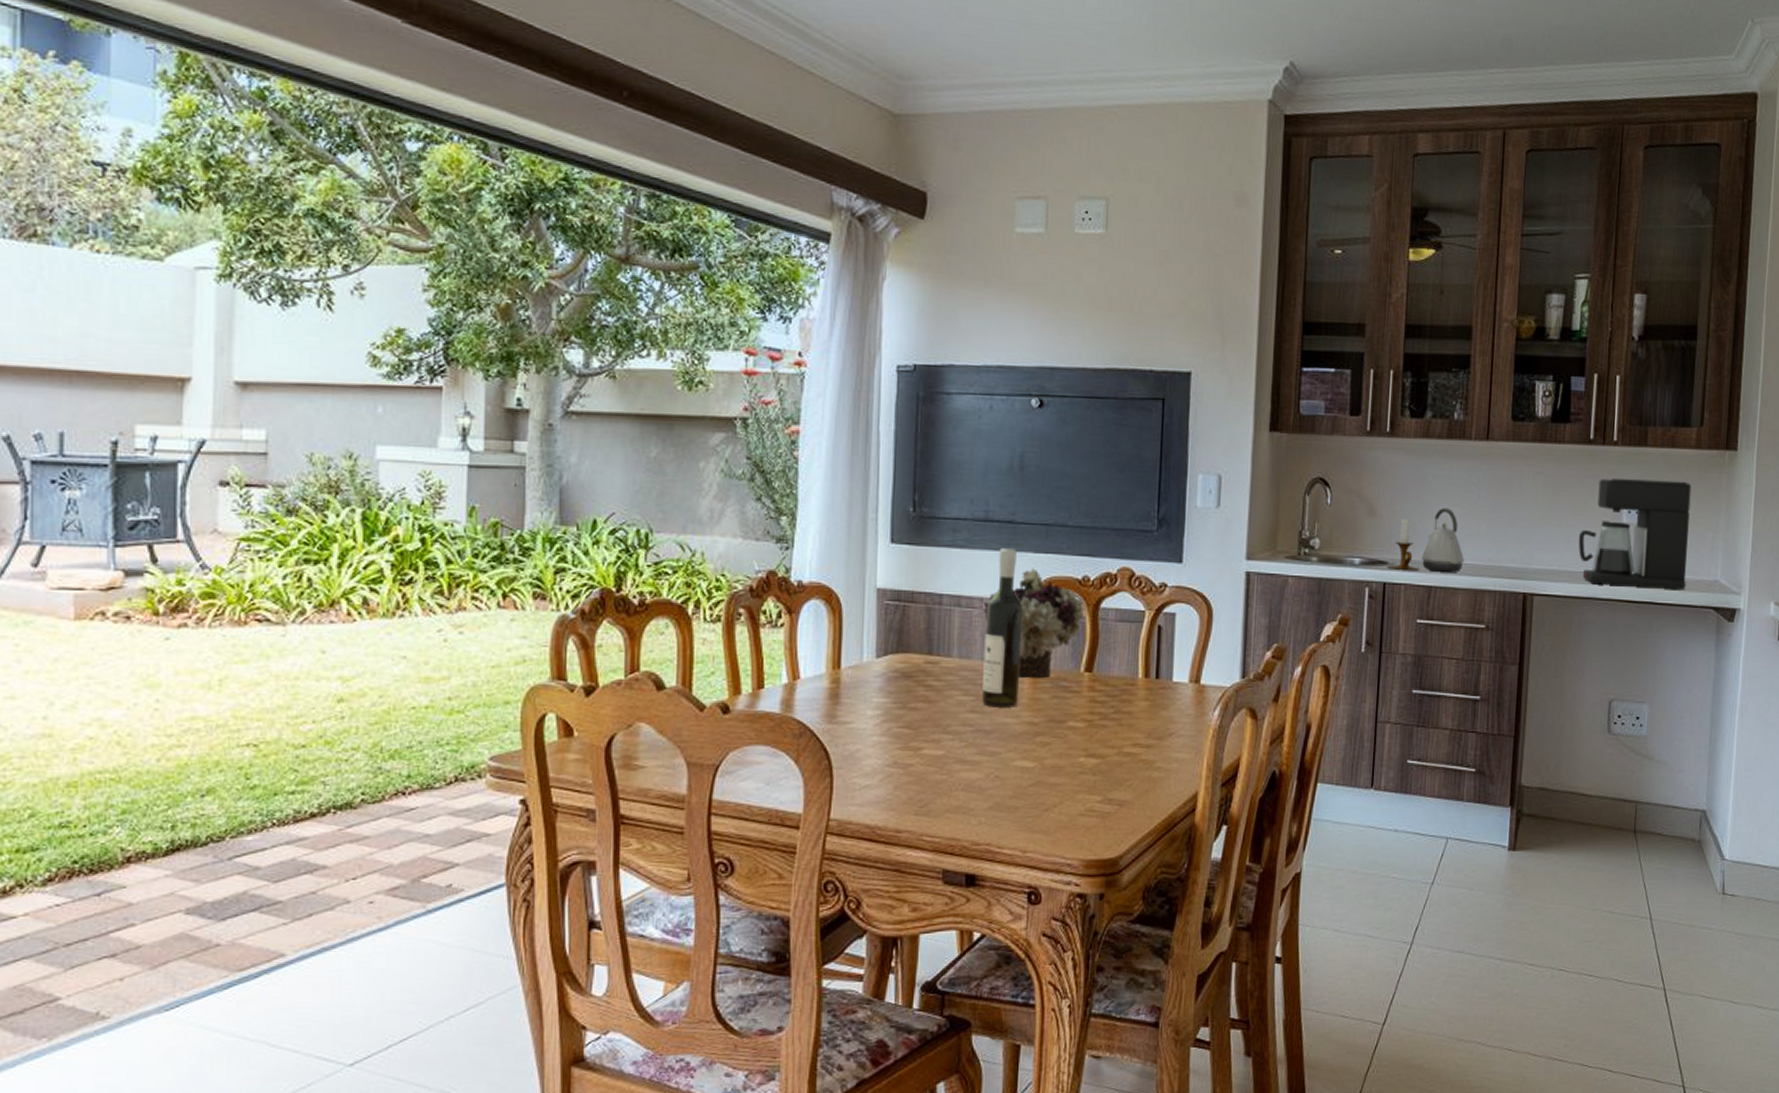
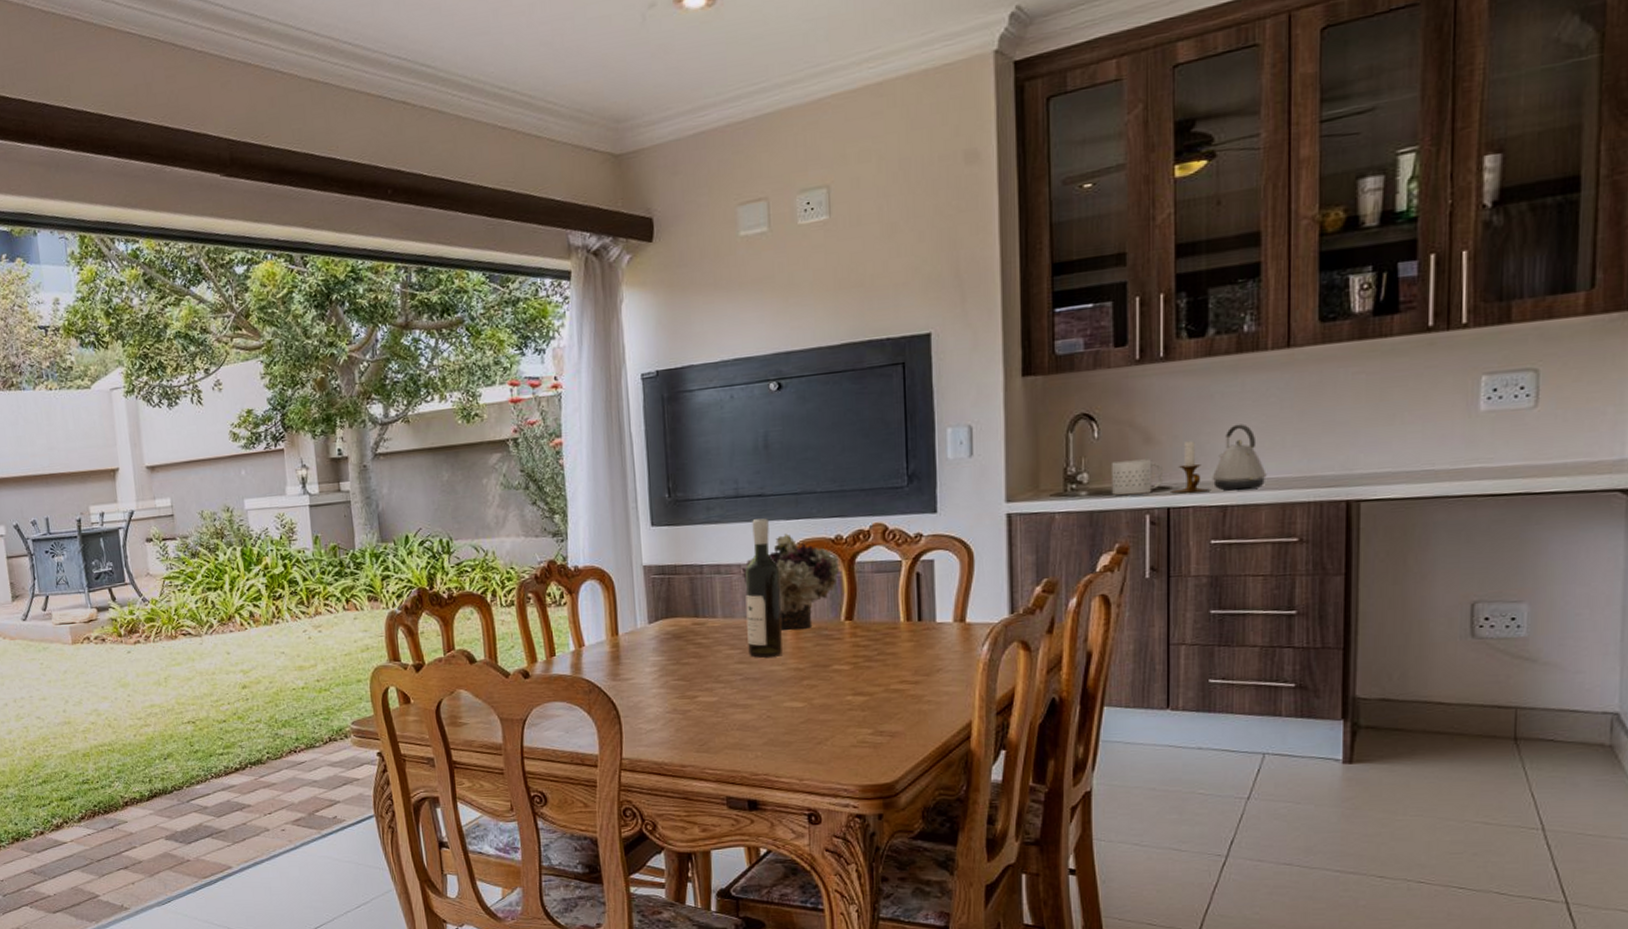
mug: none [1338,531,1382,566] -> present [1110,459,1162,496]
coffee maker: present [1578,478,1692,590] -> none [1418,354,1580,482]

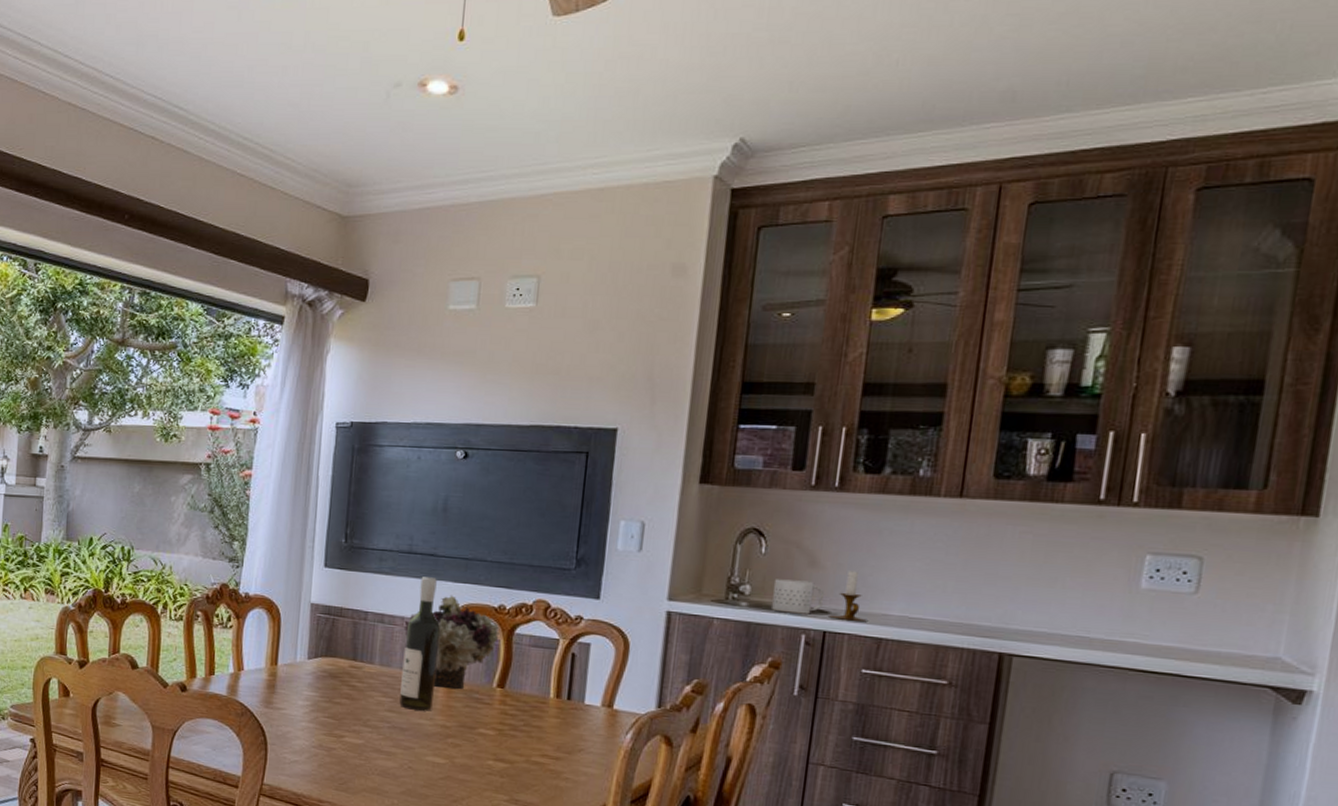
kettle: present [1212,424,1267,491] -> none [870,562,925,627]

